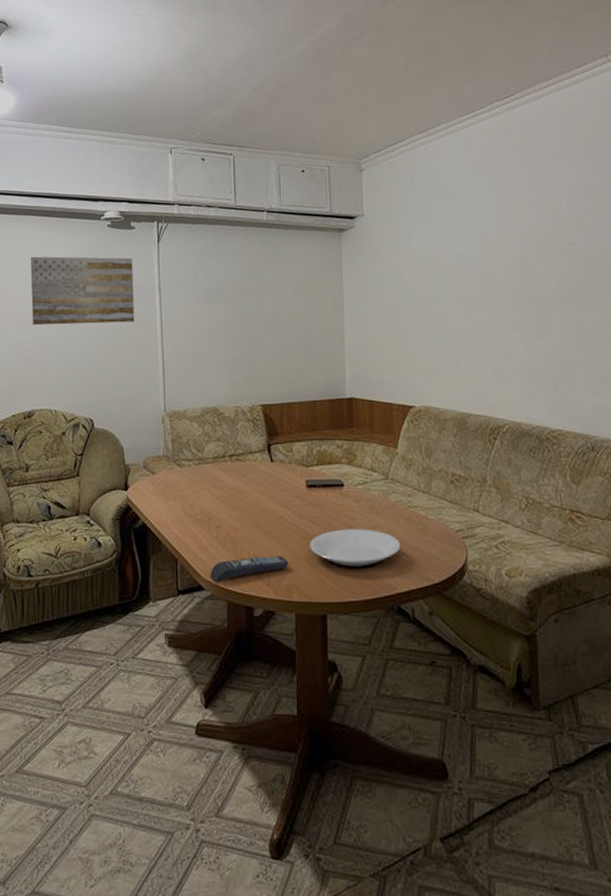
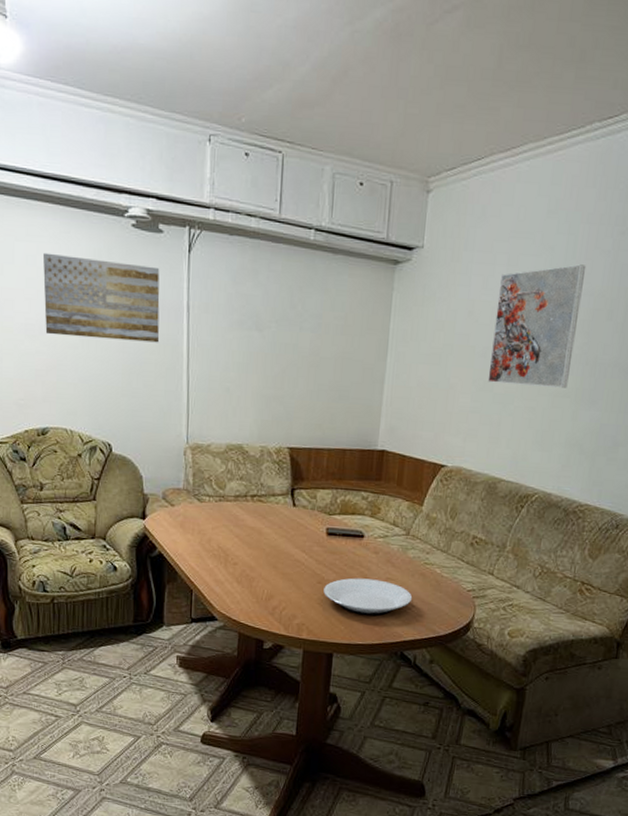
remote control: present [209,555,289,583] -> none [223,595,302,615]
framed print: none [436,214,516,324] -> present [487,264,587,388]

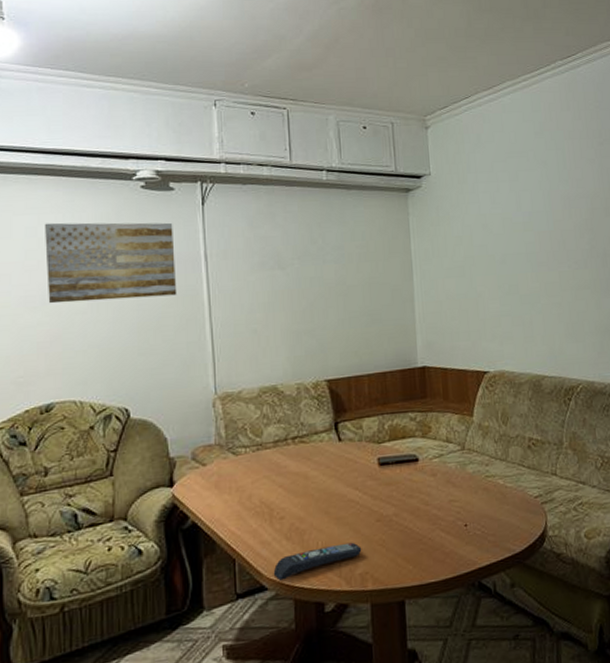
remote control: none [223,595,302,615] -> present [273,542,362,581]
plate: present [323,578,413,617] -> none [384,504,480,549]
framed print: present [487,264,587,388] -> none [505,173,586,286]

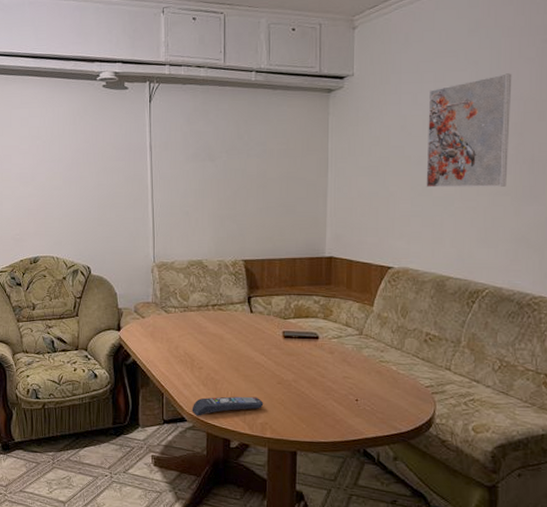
wall art: present [45,222,177,304] -> none [34,115,128,180]
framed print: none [505,173,586,286] -> present [426,73,512,188]

